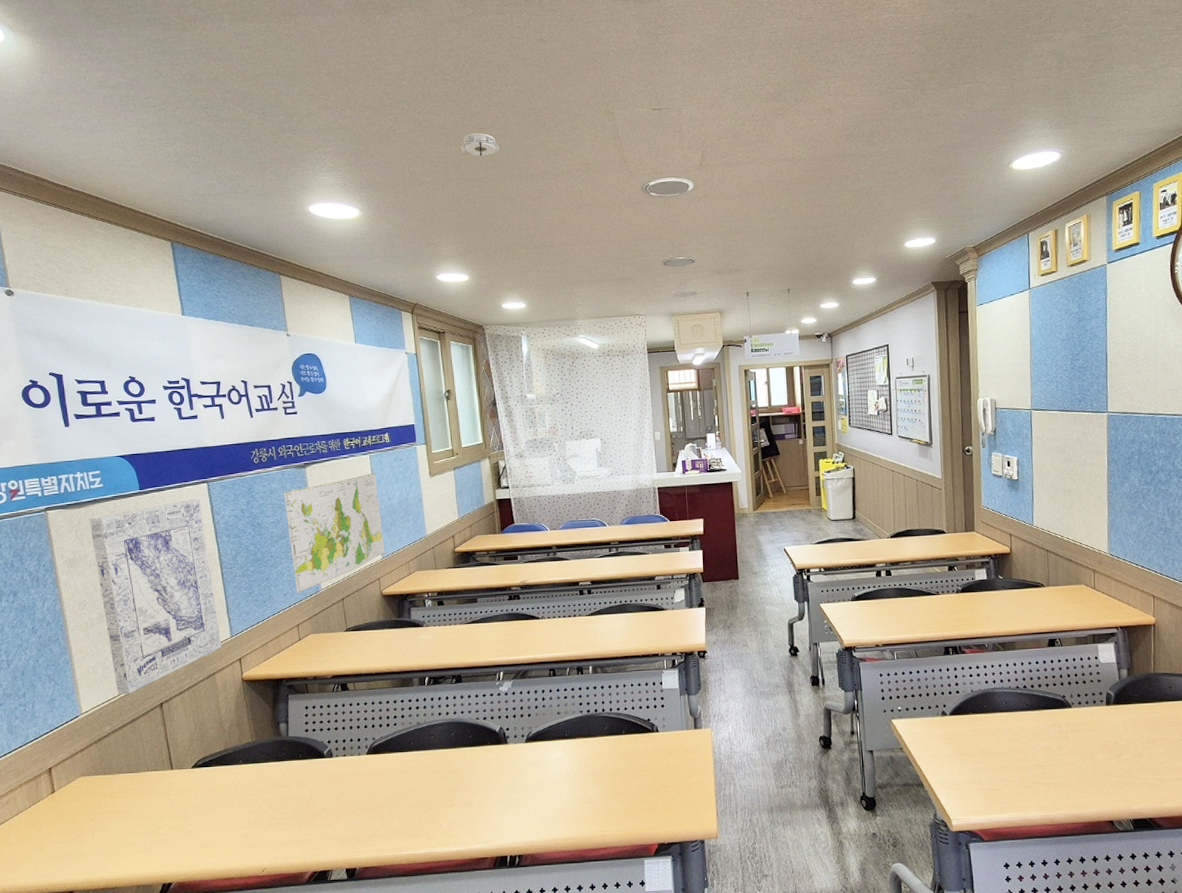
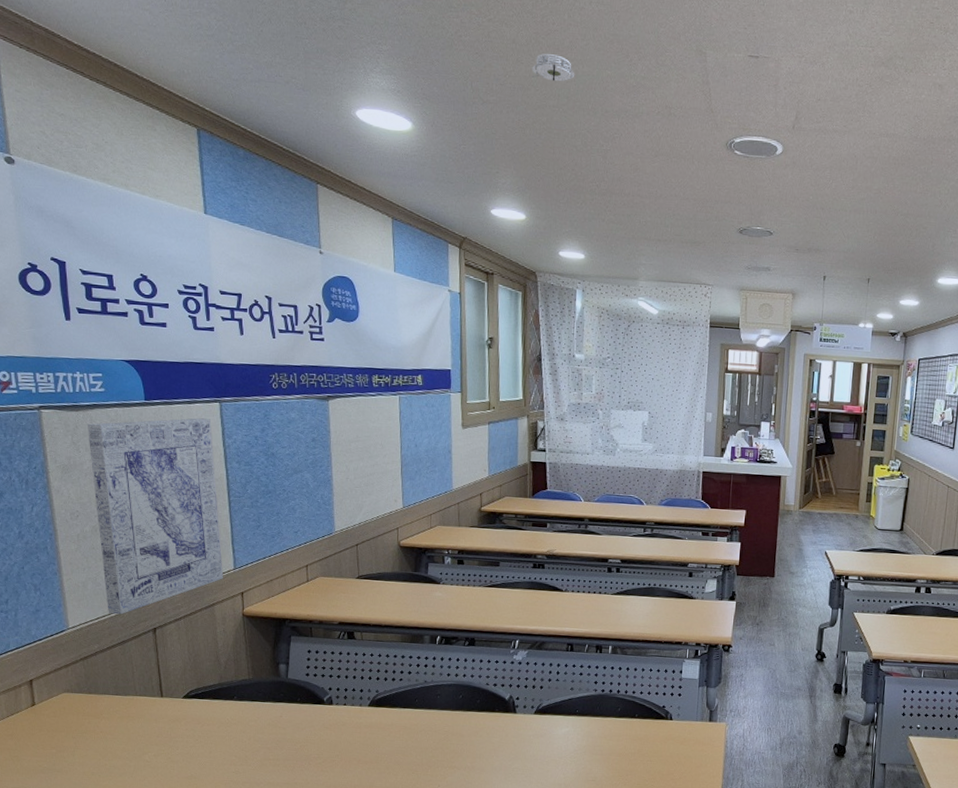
map: present [283,472,385,595] -> none [302,415,407,534]

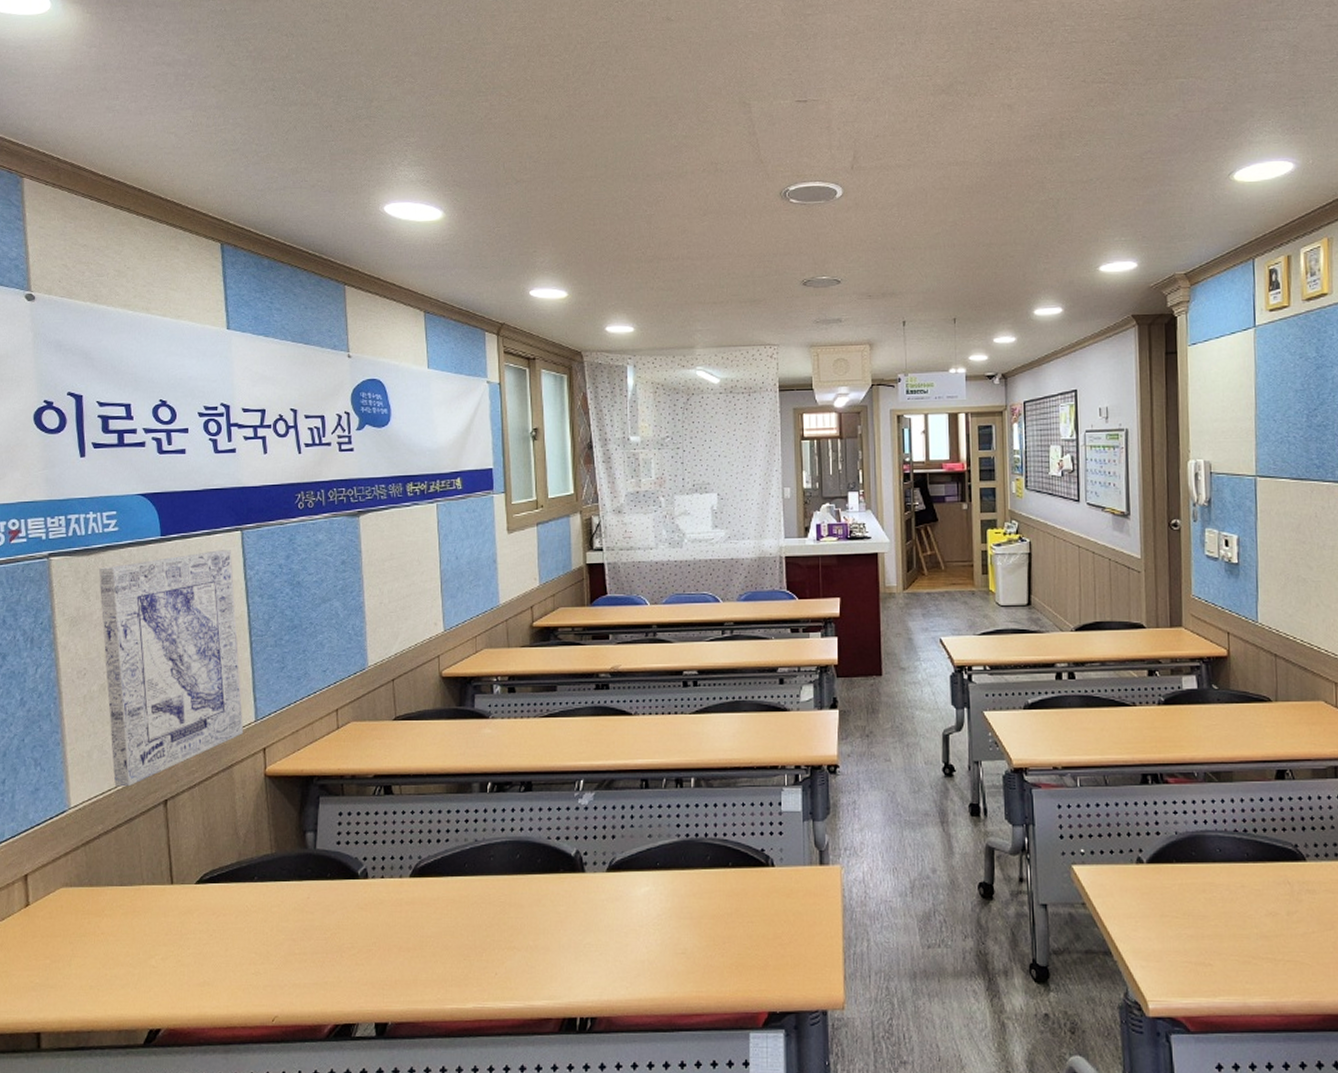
smoke detector: present [531,54,575,82] -> none [566,125,612,152]

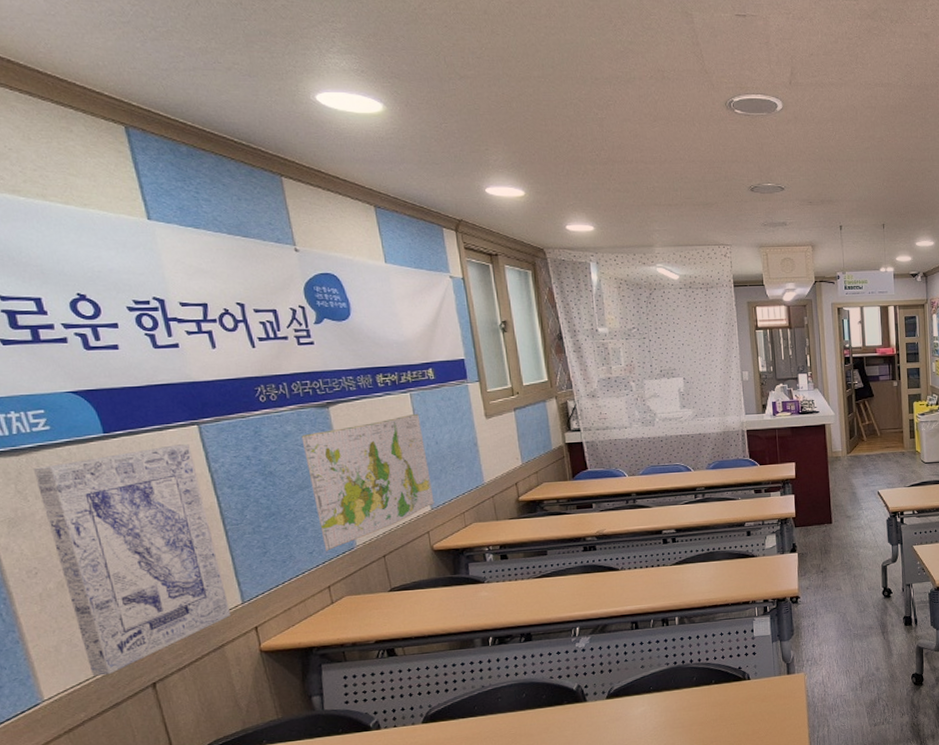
map: none [331,525,448,672] -> present [301,413,435,552]

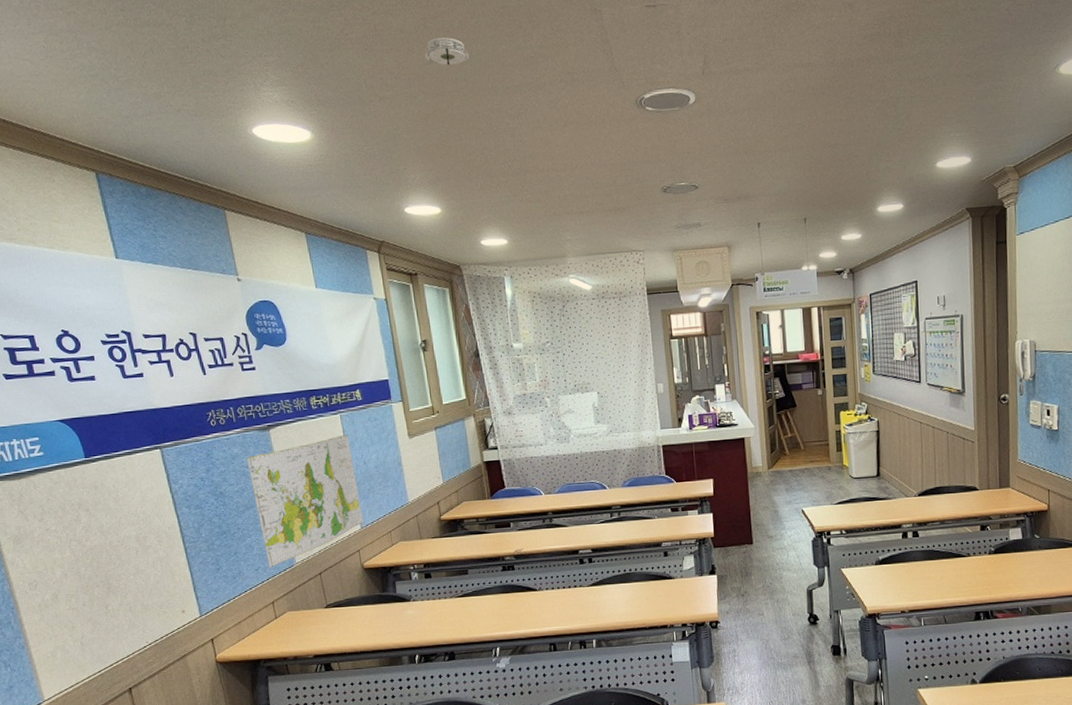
wall art: present [34,444,232,676] -> none [32,467,192,680]
smoke detector: none [509,23,558,52] -> present [424,37,470,66]

